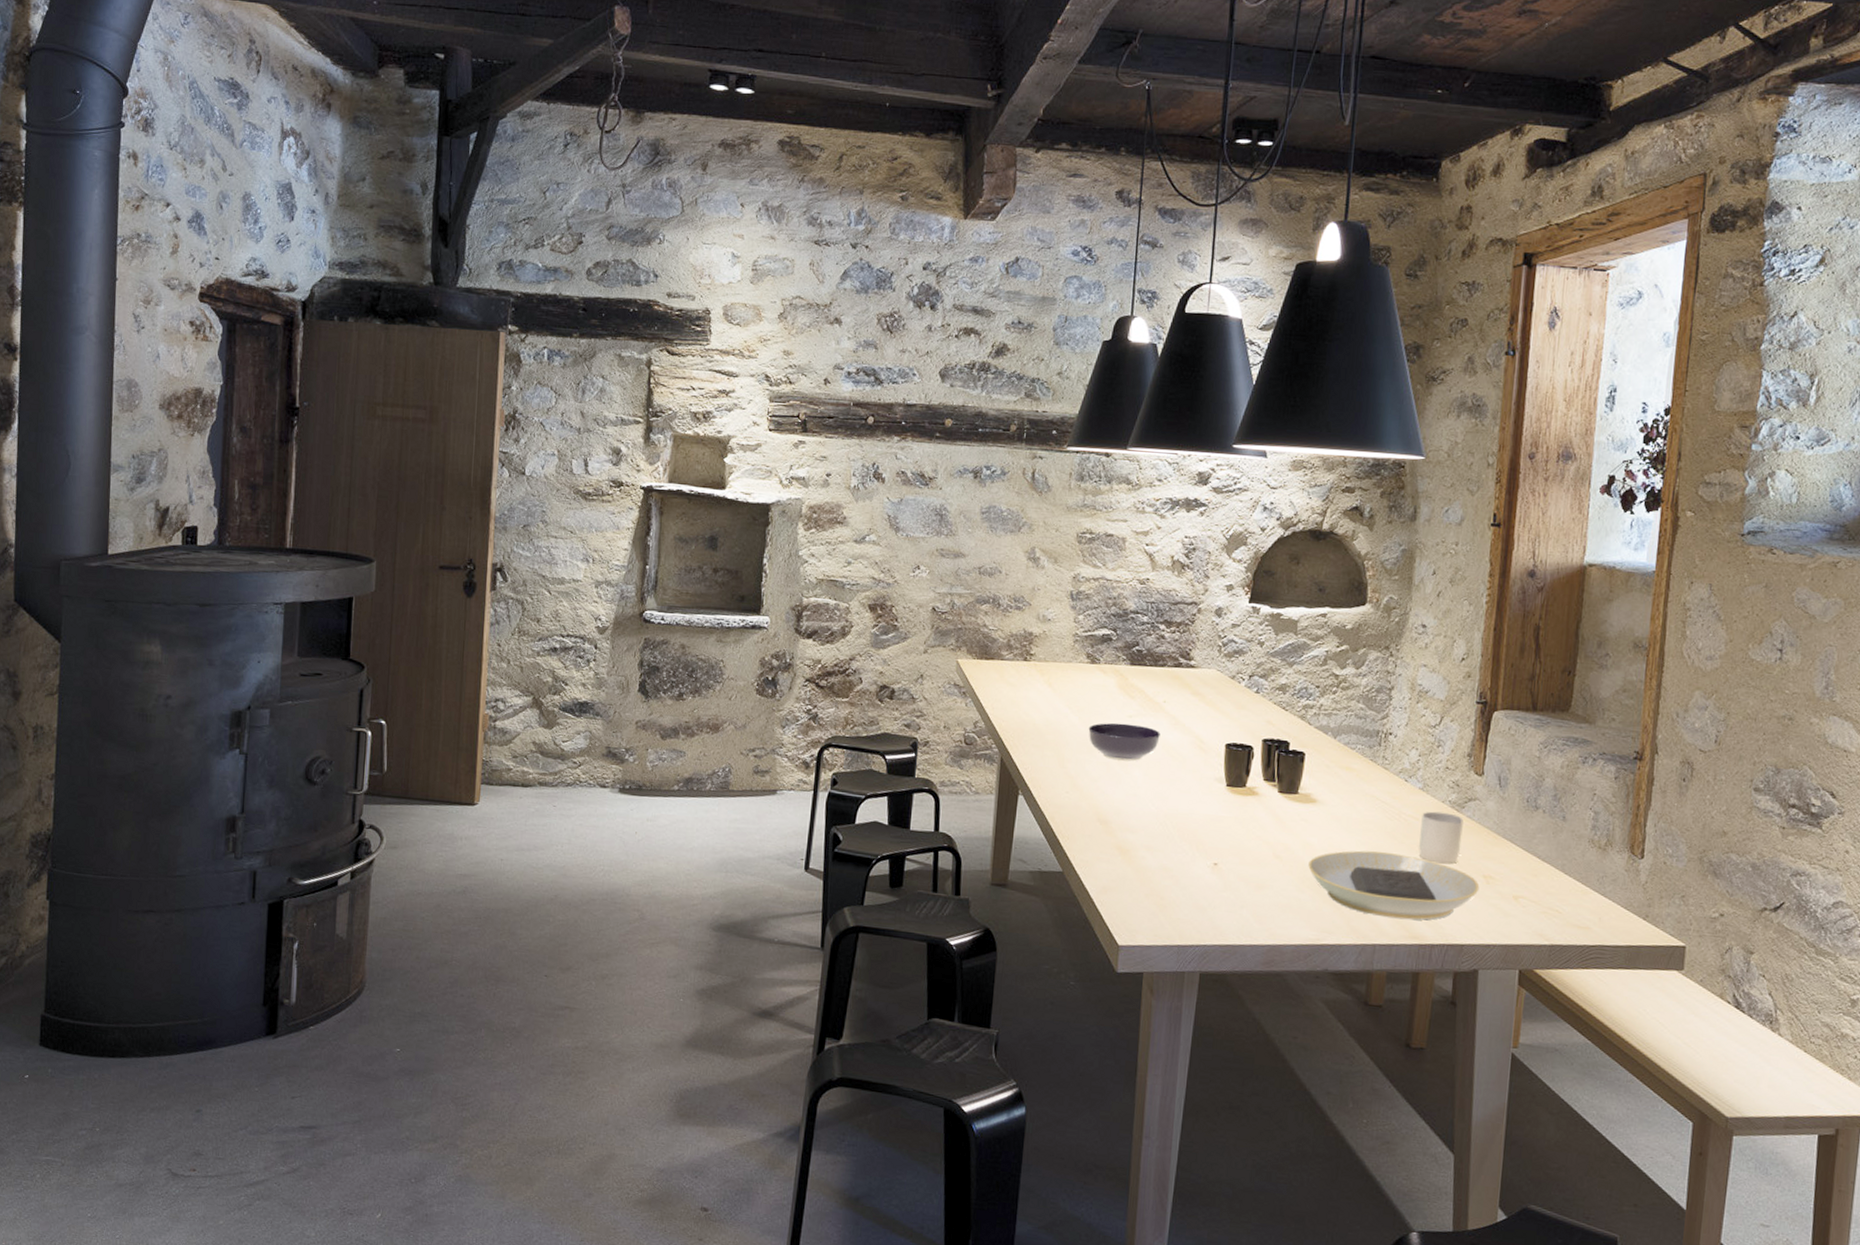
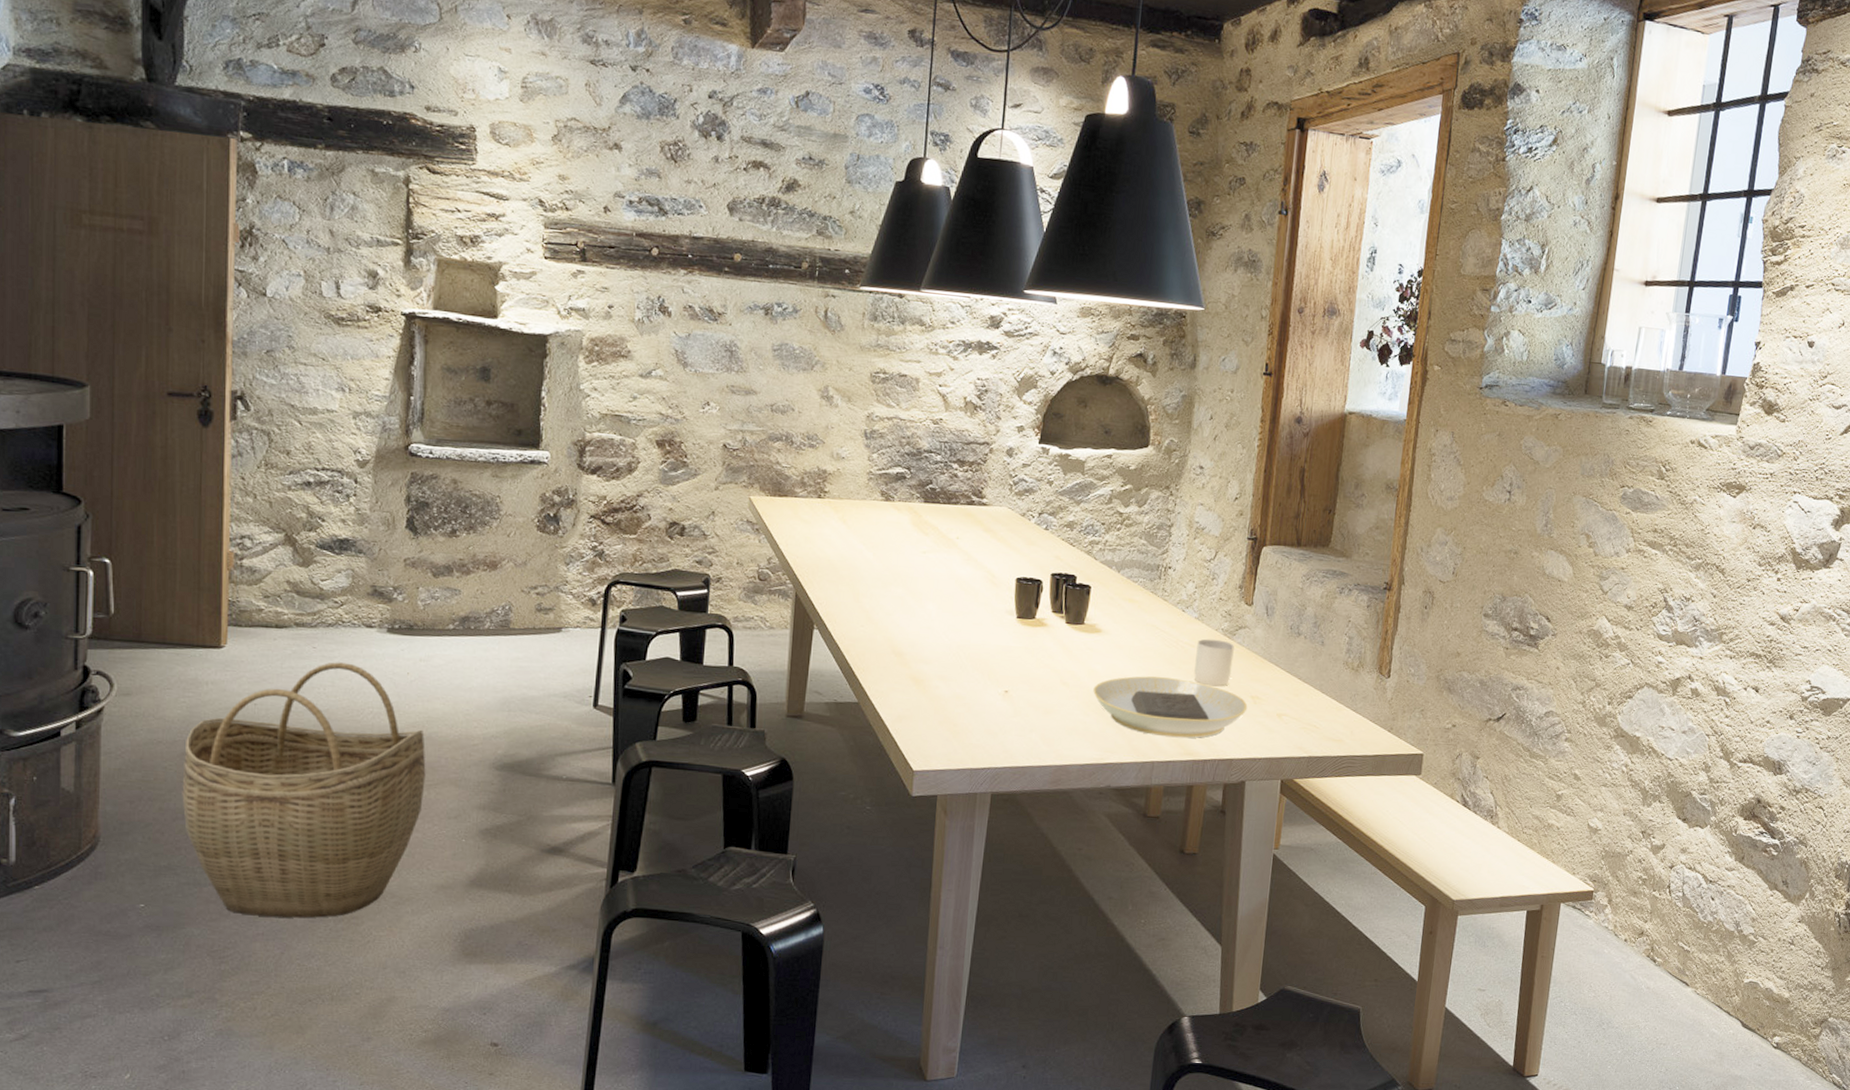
woven basket: none [436,820,650,1071] -> present [182,662,426,918]
bowl: present [1088,723,1160,762] -> none [882,558,954,596]

